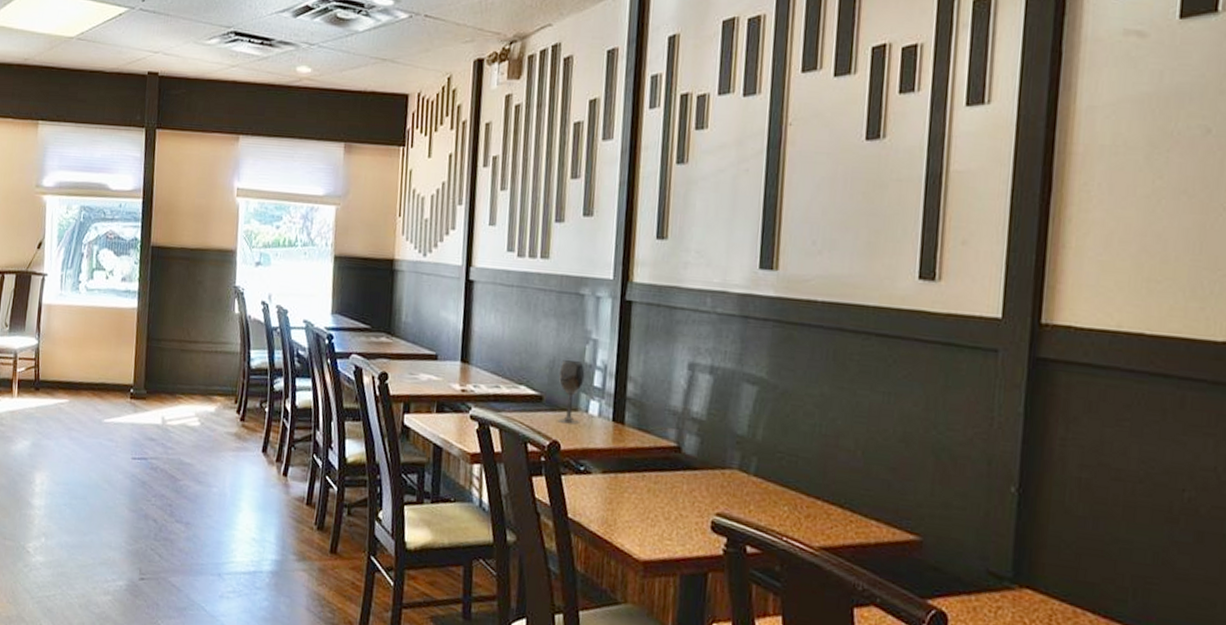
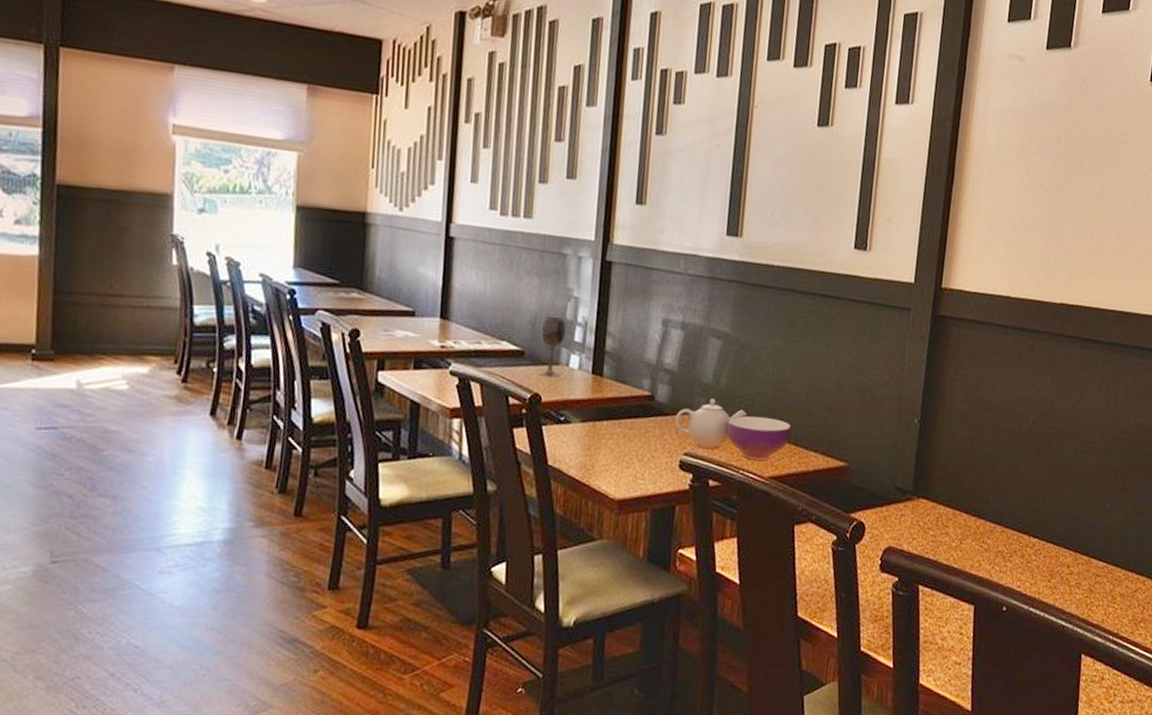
teapot: none [704,453,791,512] -> present [674,399,748,450]
bowl: none [765,473,846,529] -> present [726,415,792,461]

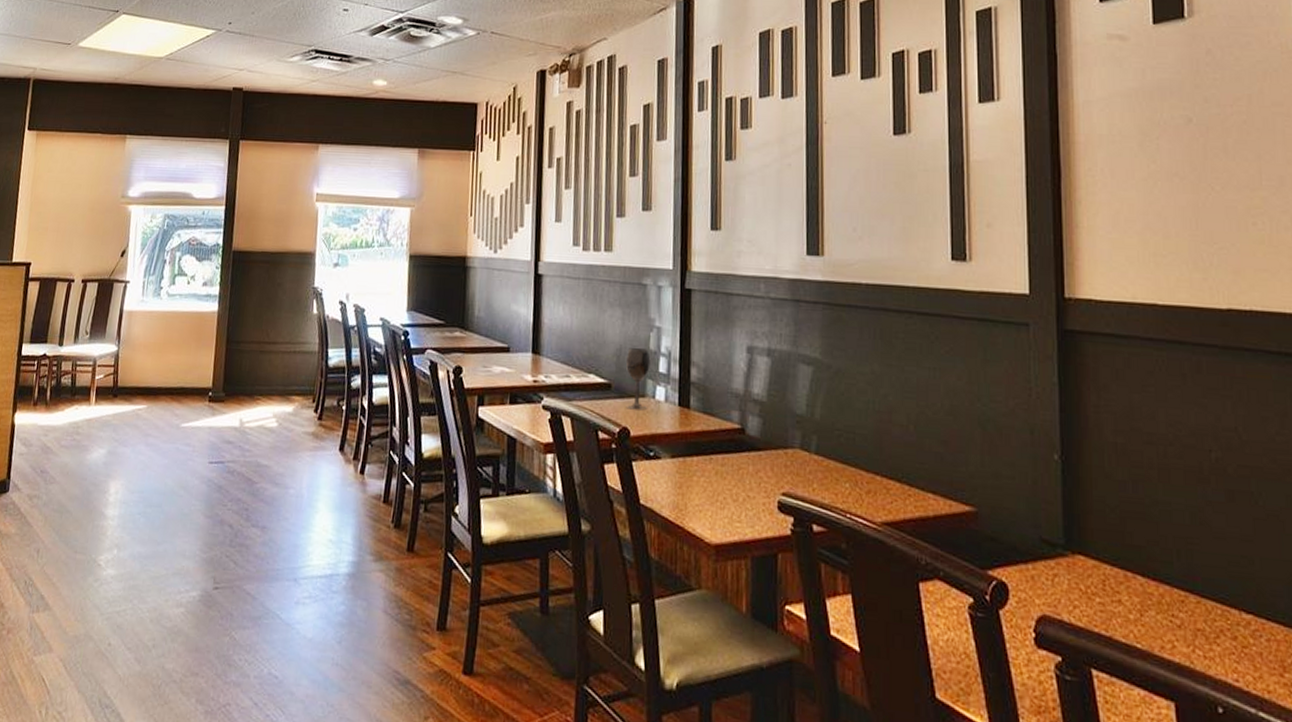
teapot: present [674,399,748,450] -> none [769,431,849,490]
bowl: present [726,415,792,461] -> none [826,450,902,504]

